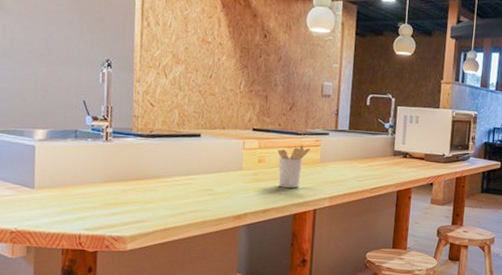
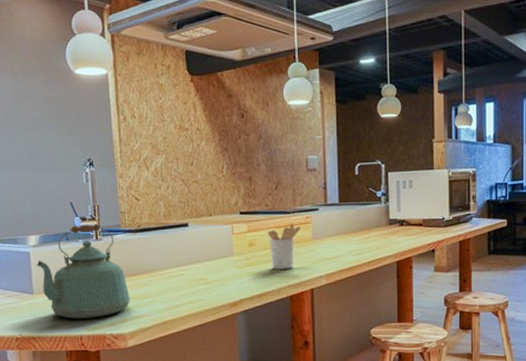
kettle: none [41,123,134,219] -> present [36,224,130,319]

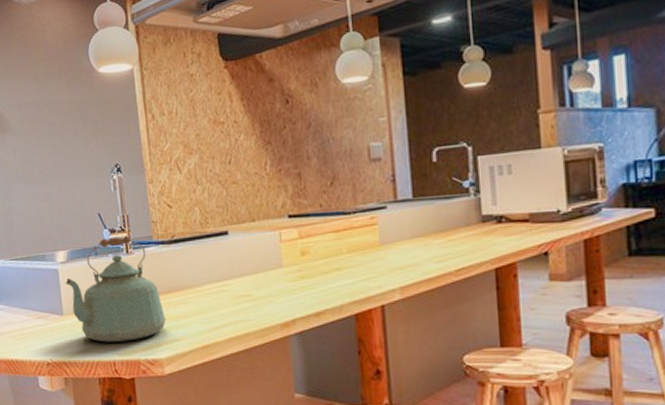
utensil holder: present [267,223,301,269] -> none [323,225,365,282]

